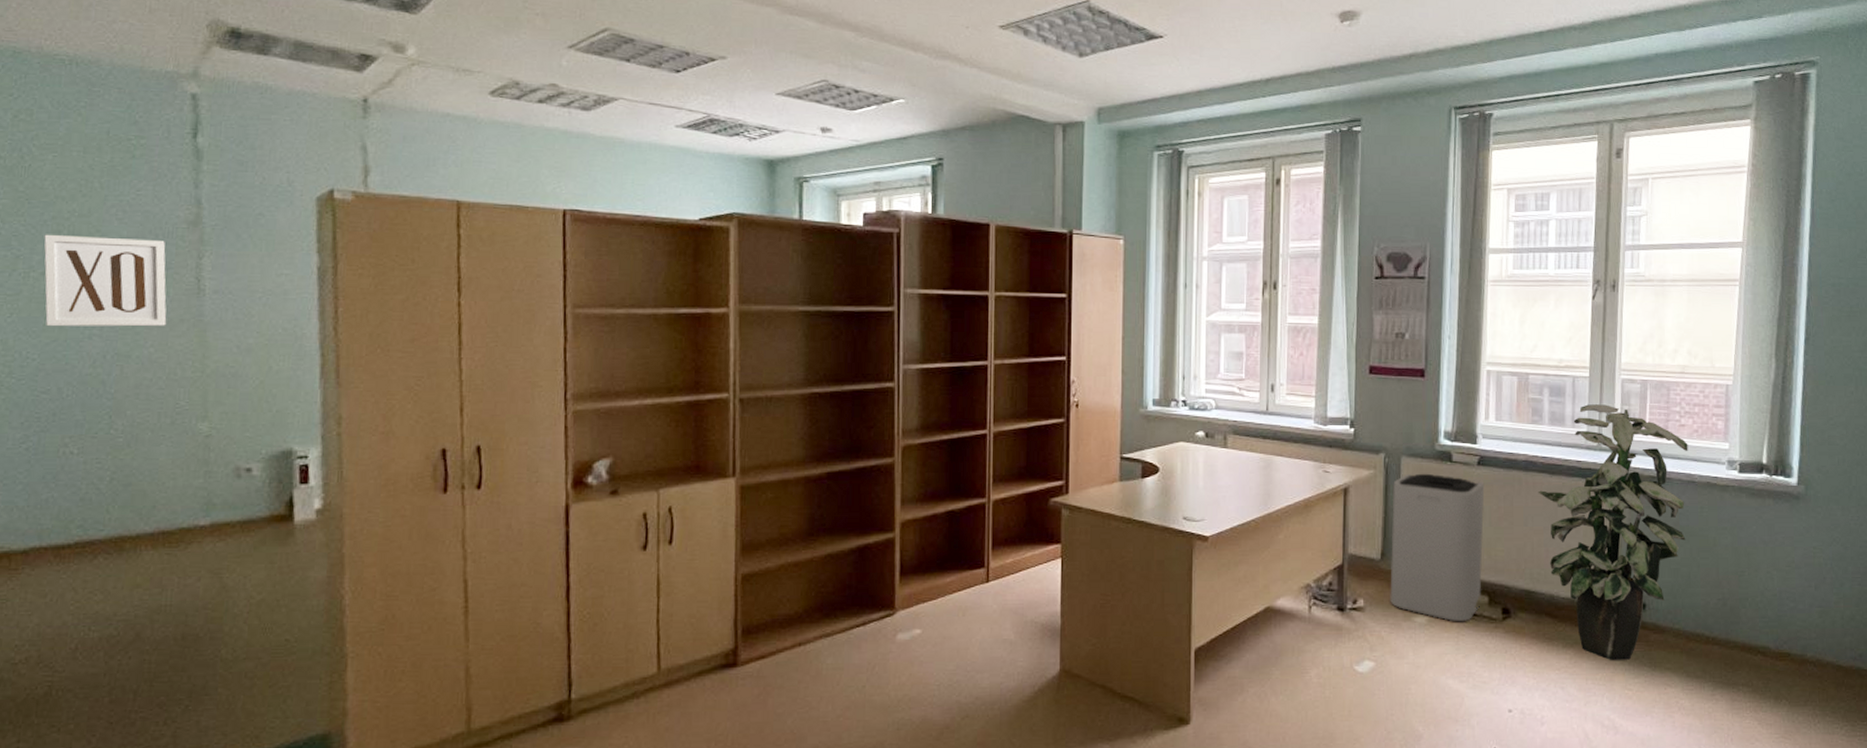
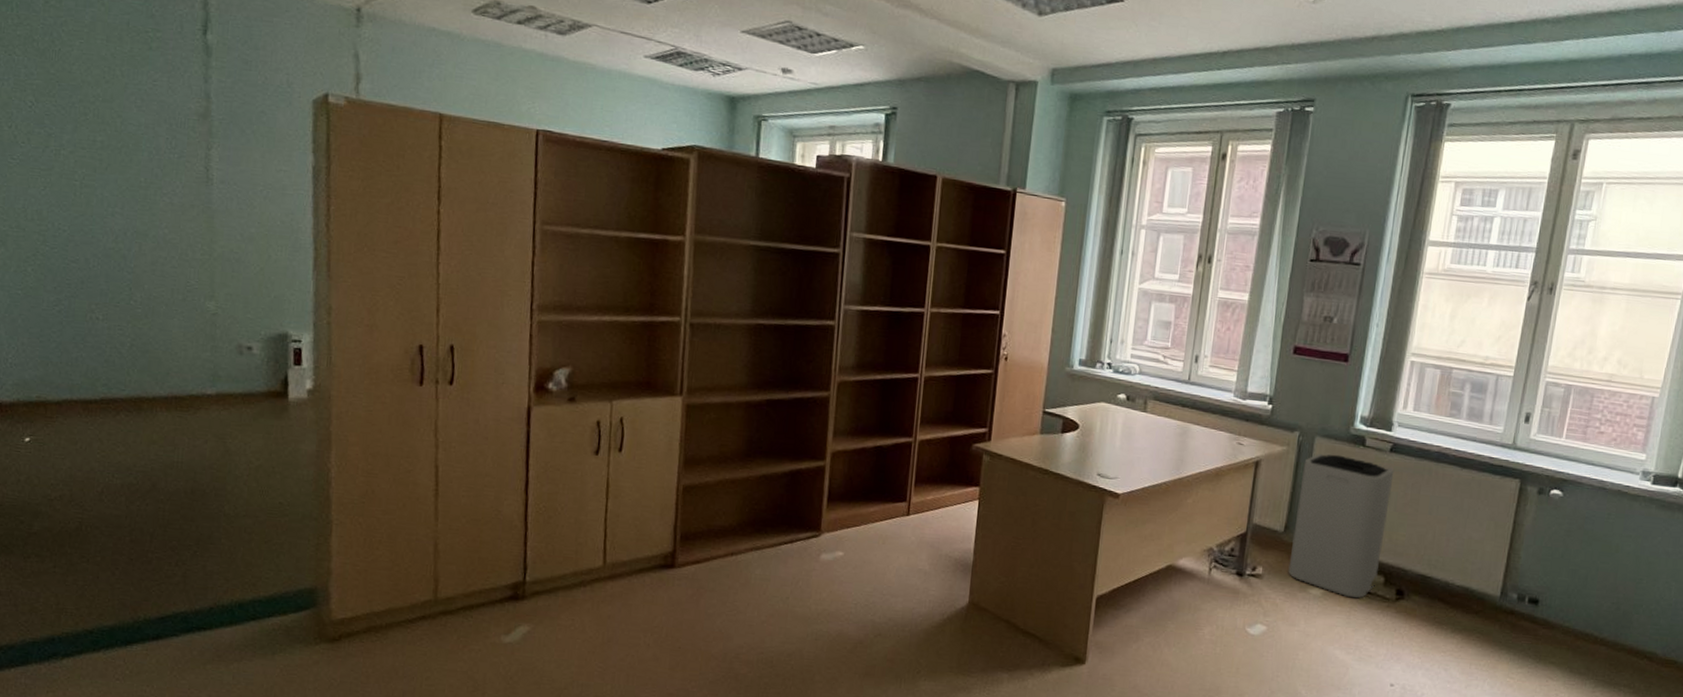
wall art: present [44,234,167,327] -> none [72,115,179,210]
indoor plant: present [1538,404,1688,660] -> none [1446,403,1605,651]

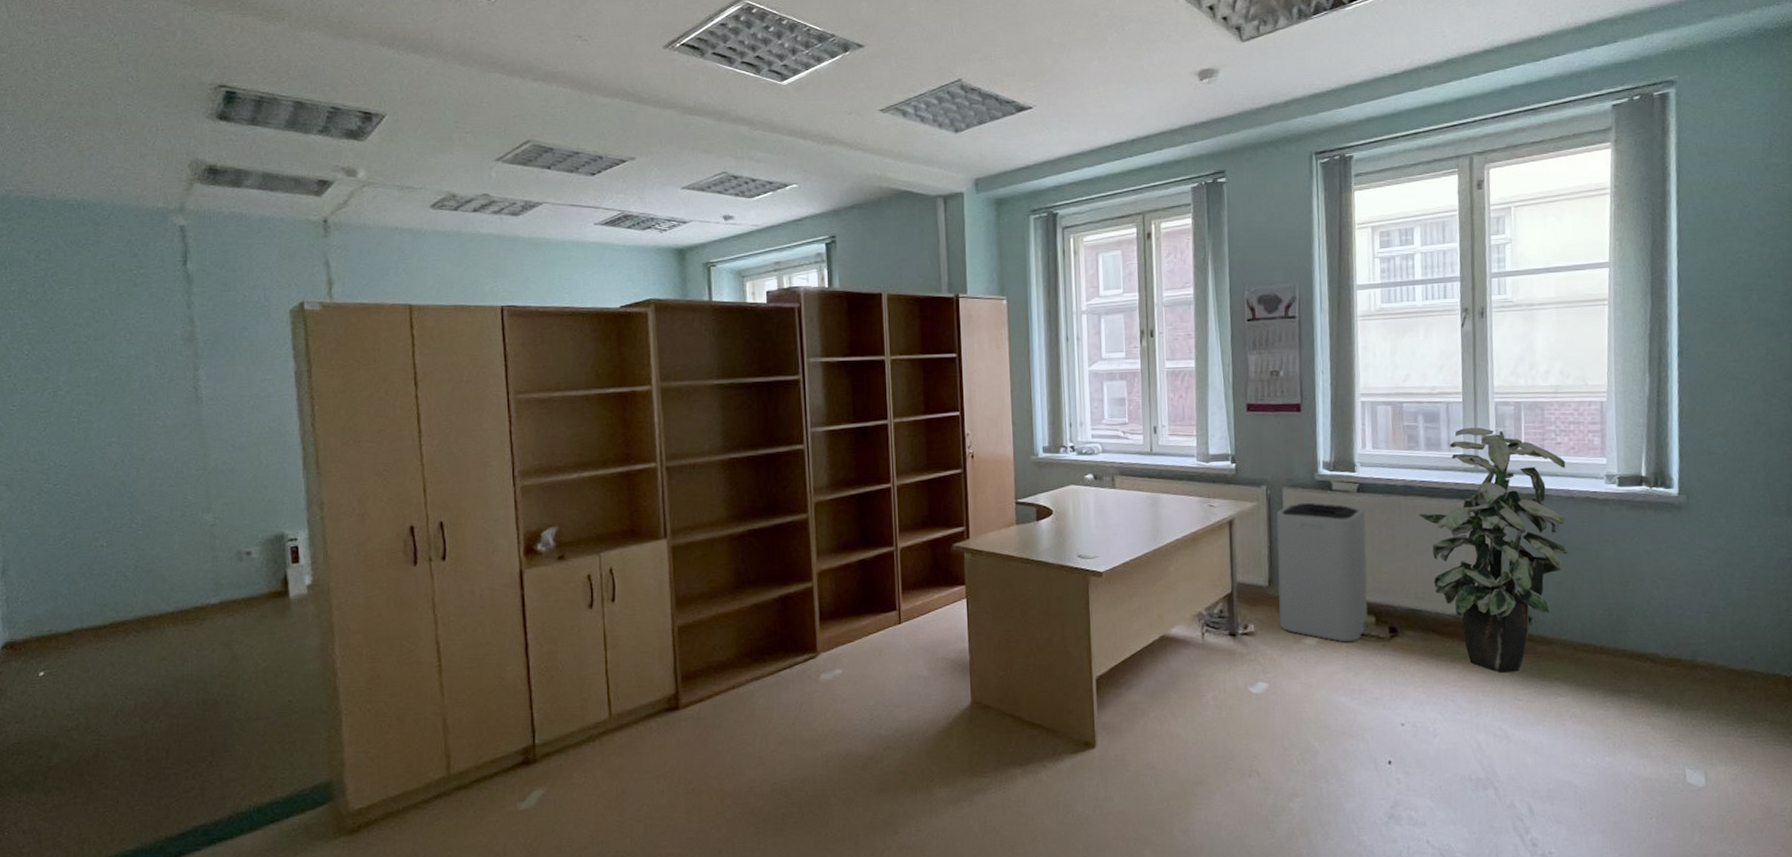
indoor plant: none [1446,403,1605,651] -> present [1418,427,1568,673]

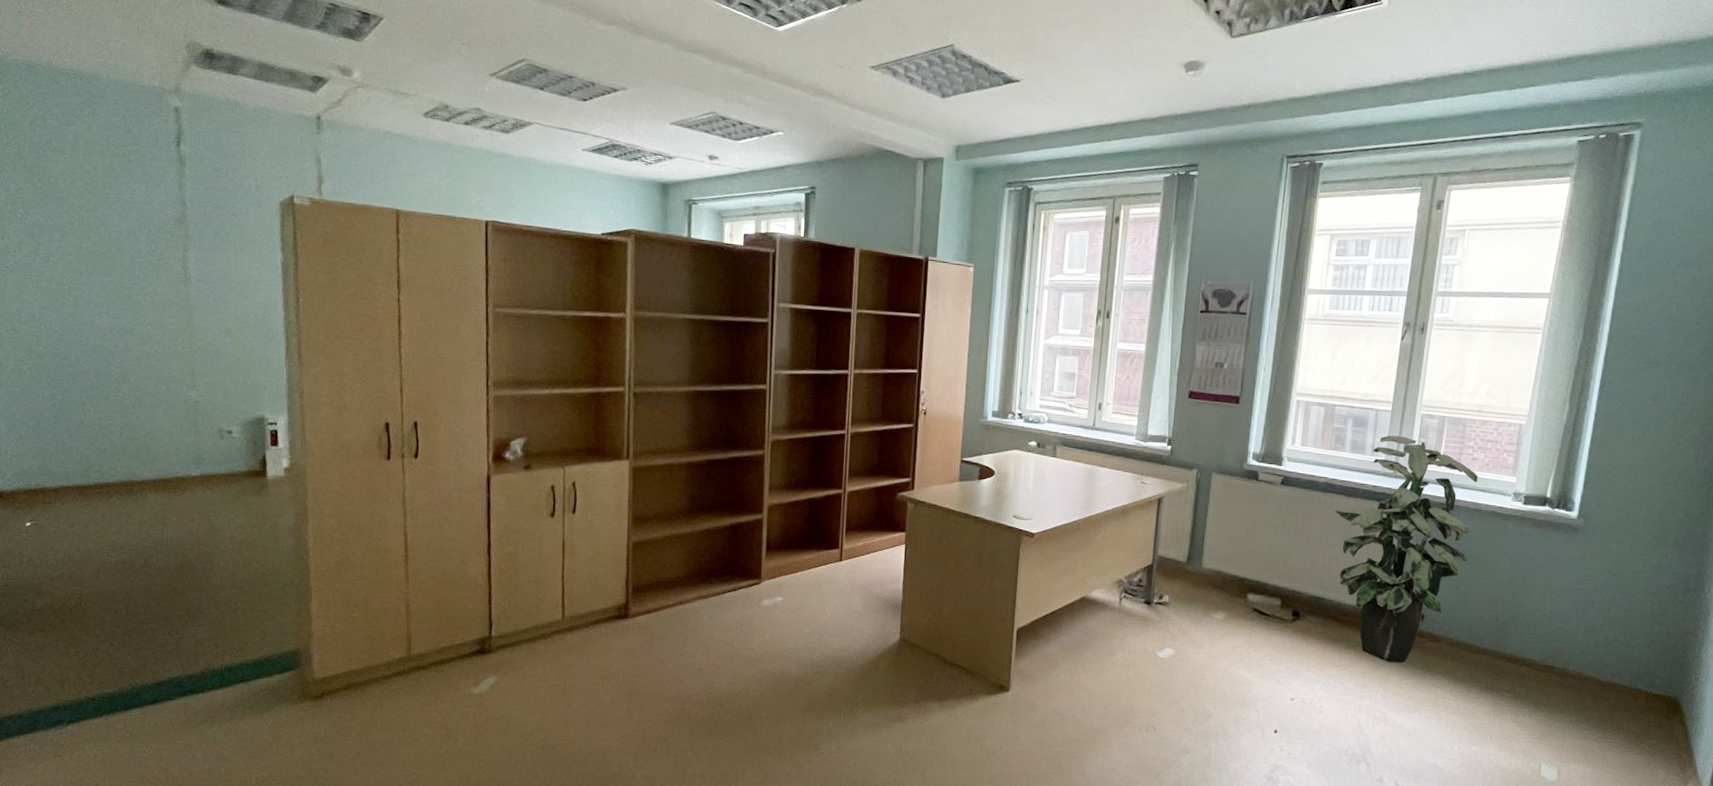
trash can: present [1276,502,1368,643] -> none [1192,488,1286,621]

